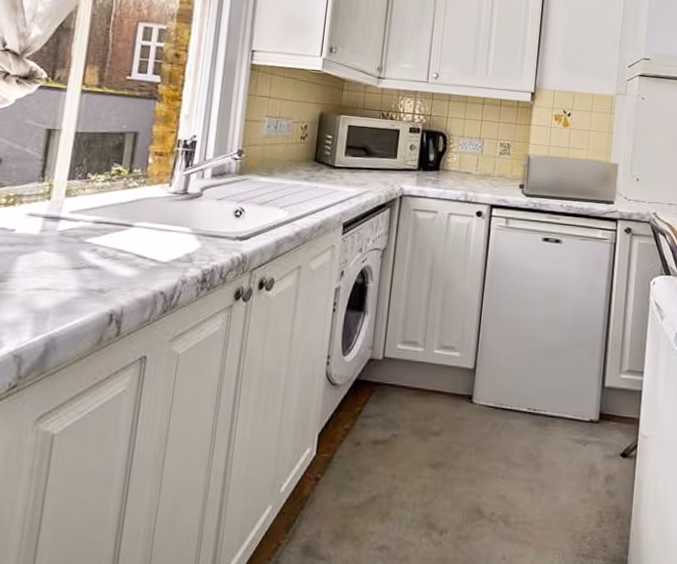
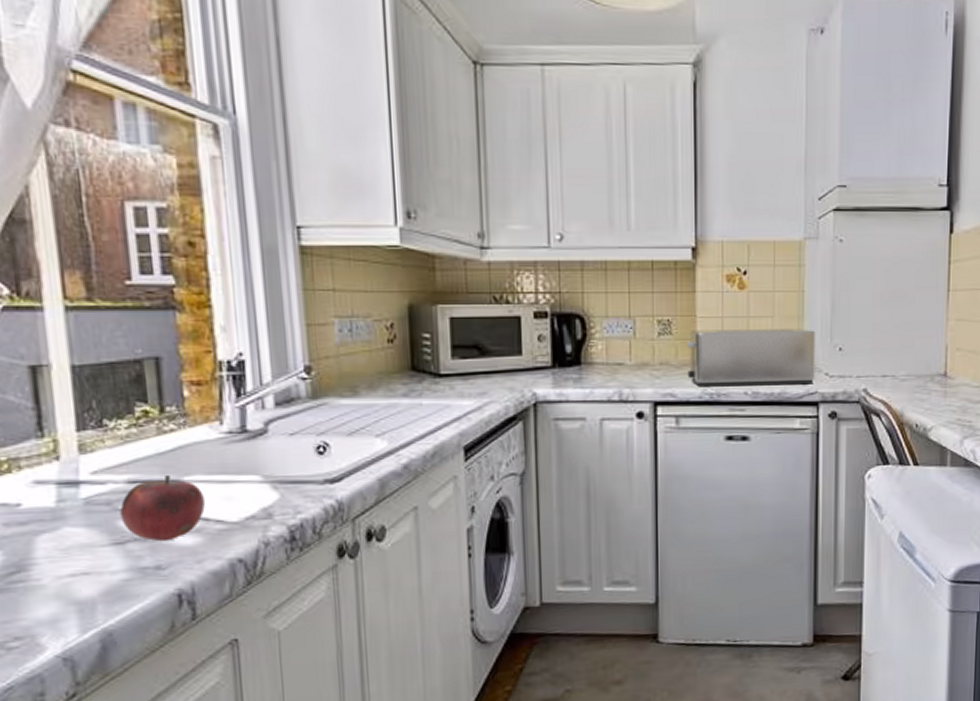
fruit: none [82,220,146,271] -> present [120,475,205,542]

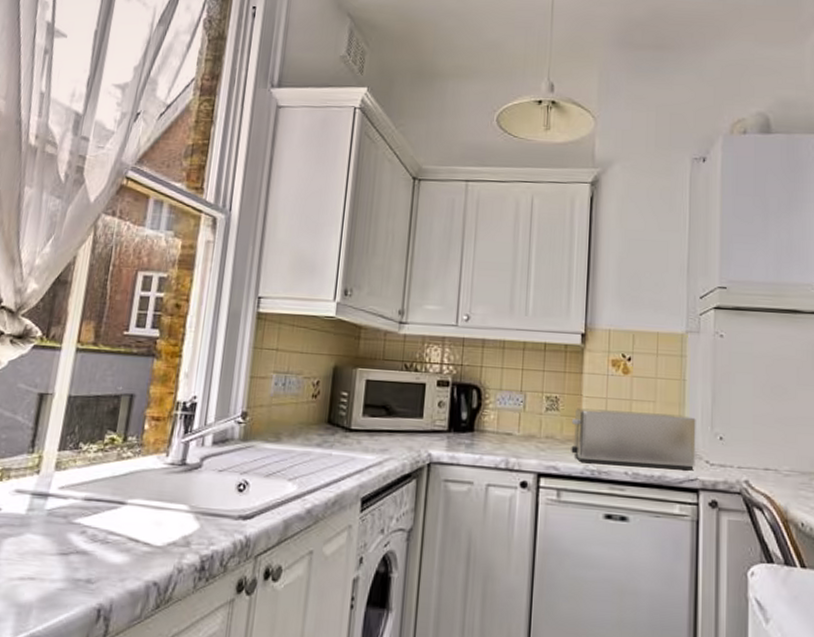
fruit: present [120,475,205,542] -> none [71,497,140,557]

